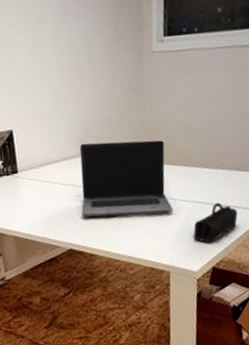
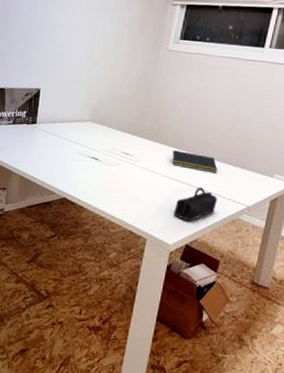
laptop computer: present [79,140,174,217] -> none [80,111,164,186]
notepad: none [179,166,232,186] -> present [171,150,218,174]

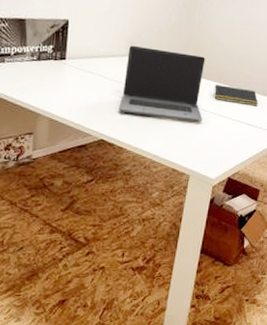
laptop computer: none [80,111,164,186] -> present [118,45,206,122]
pencil case: present [173,187,217,222] -> none [215,120,258,155]

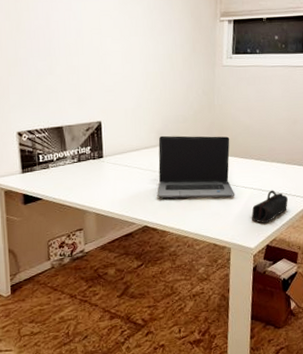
notepad: present [213,85,258,106] -> none [241,160,284,175]
pencil case: none [215,120,258,155] -> present [251,190,288,224]

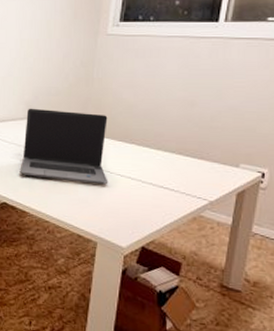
pencil case: present [251,190,288,224] -> none [125,183,174,222]

